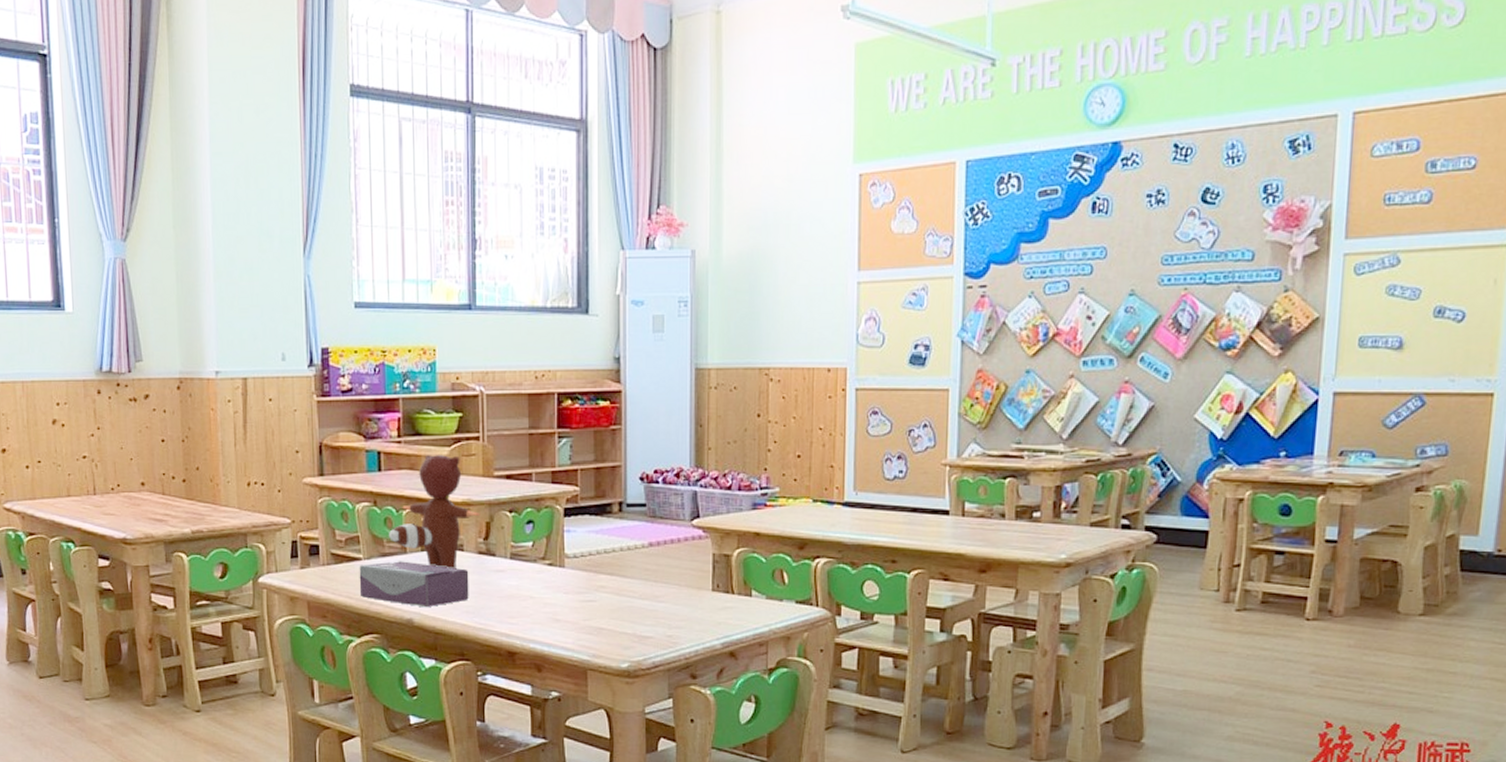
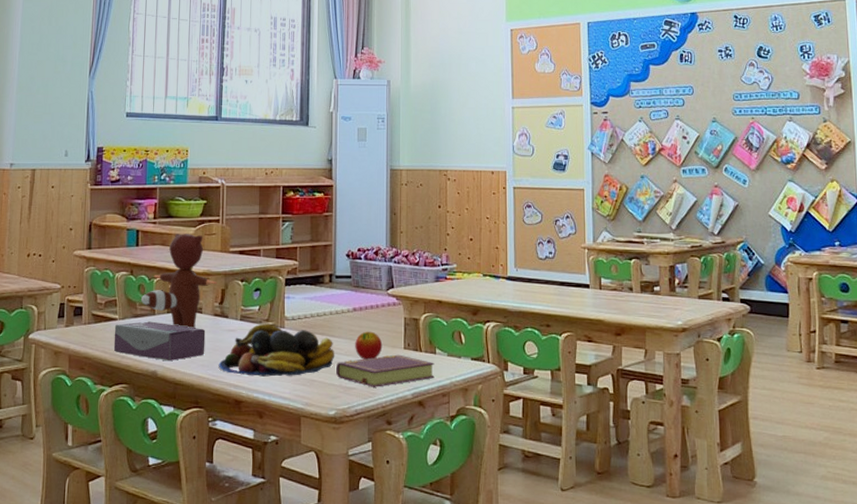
fruit bowl: none [486,562,628,625] -> present [218,323,335,377]
book: none [629,597,750,636] -> present [336,354,435,387]
apple: none [652,570,686,604] -> present [355,331,383,360]

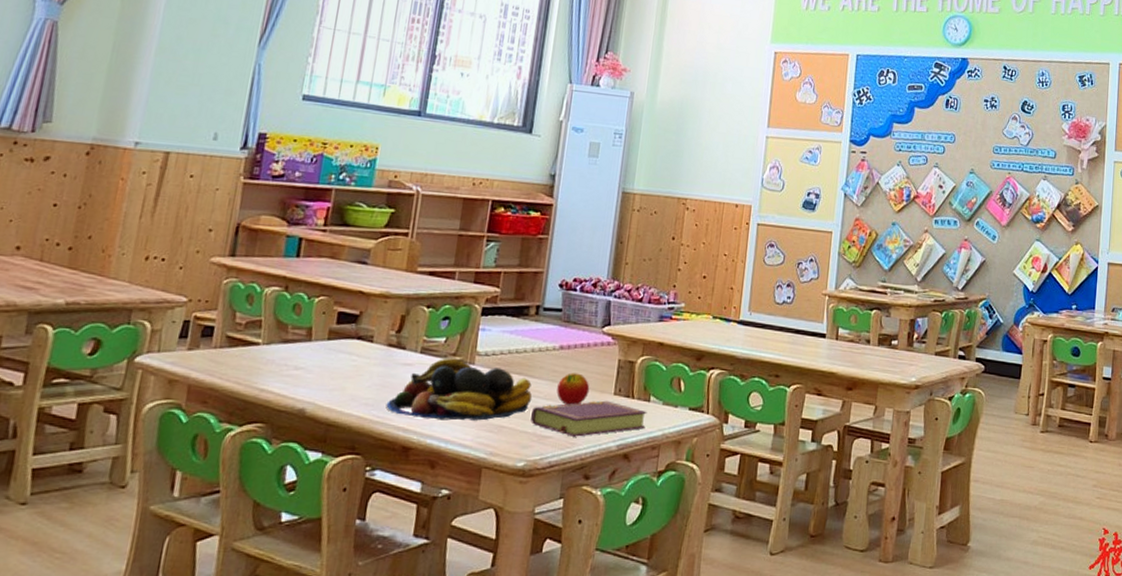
tissue box: present [113,321,206,362] -> none [250,348,375,398]
toy figure: present [141,234,217,329] -> none [295,246,397,361]

